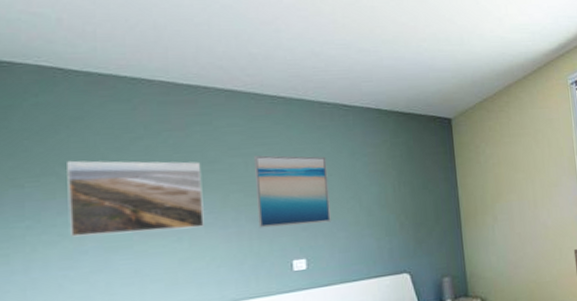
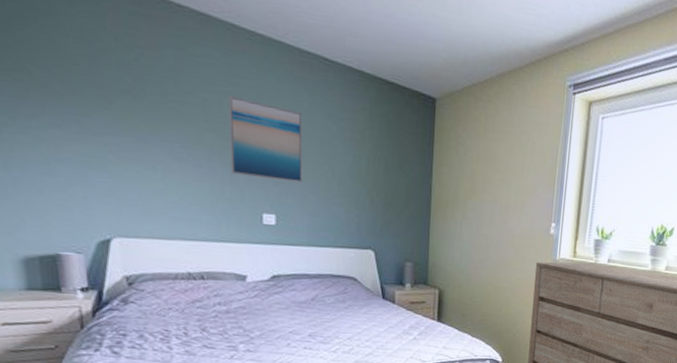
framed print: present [67,160,204,237] -> none [37,59,177,161]

